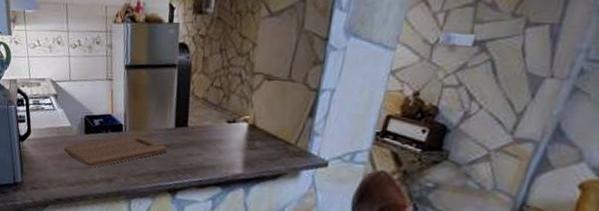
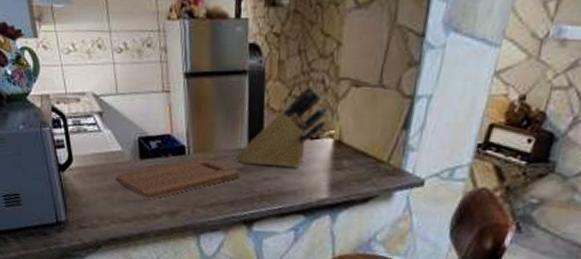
knife block: none [164,77,244,147] -> present [236,85,328,168]

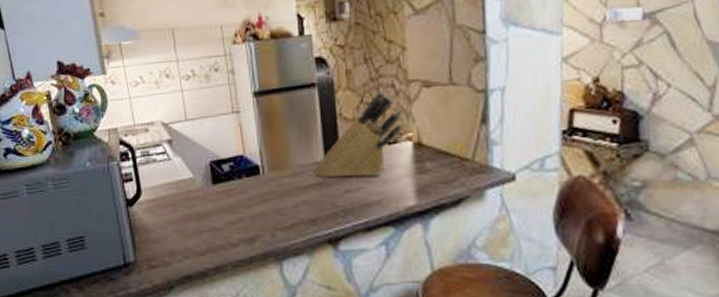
cutting board: present [116,158,239,199] -> none [187,176,319,227]

